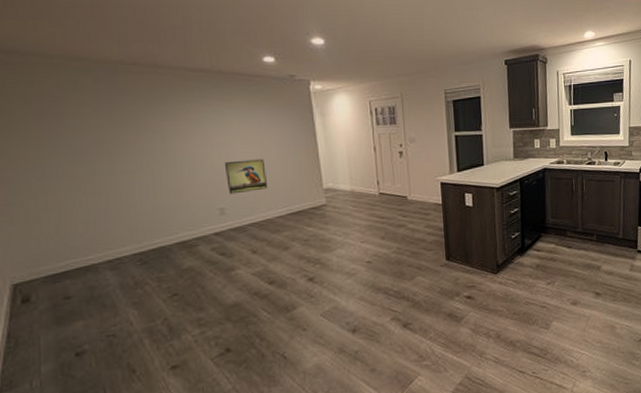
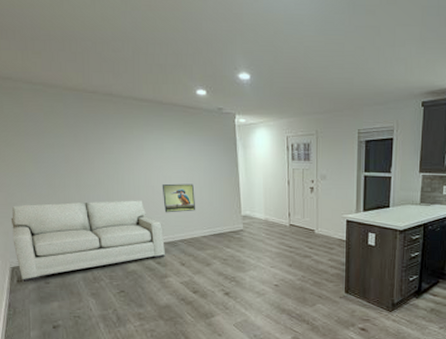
sofa: none [13,183,231,302] -> present [10,200,165,283]

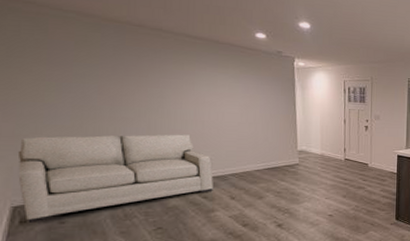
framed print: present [162,183,196,213] -> none [213,119,250,148]

